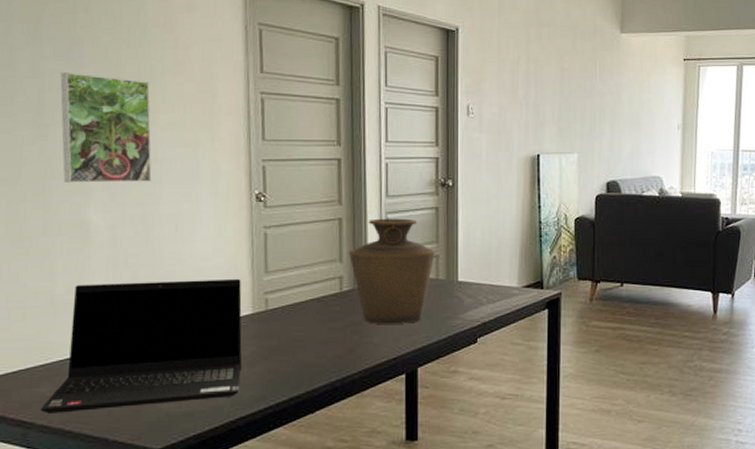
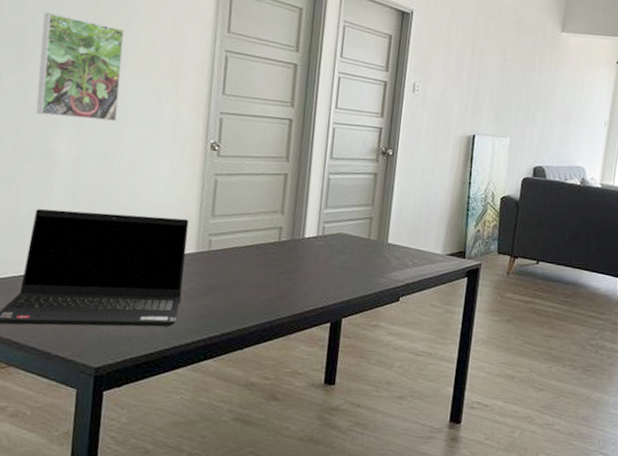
vase: present [348,218,435,324] -> none [290,177,370,277]

